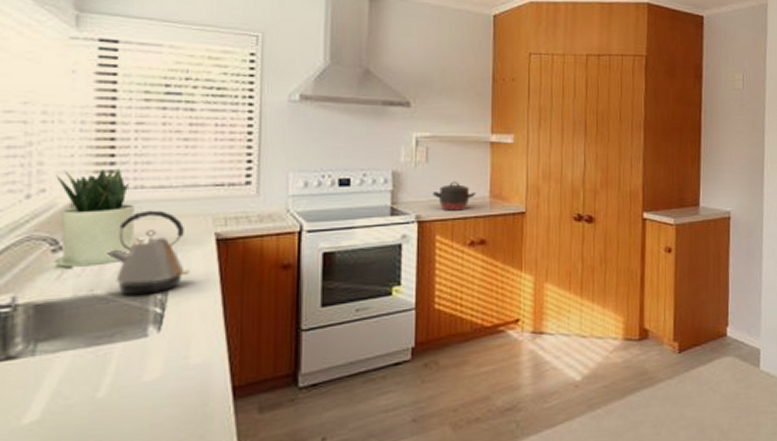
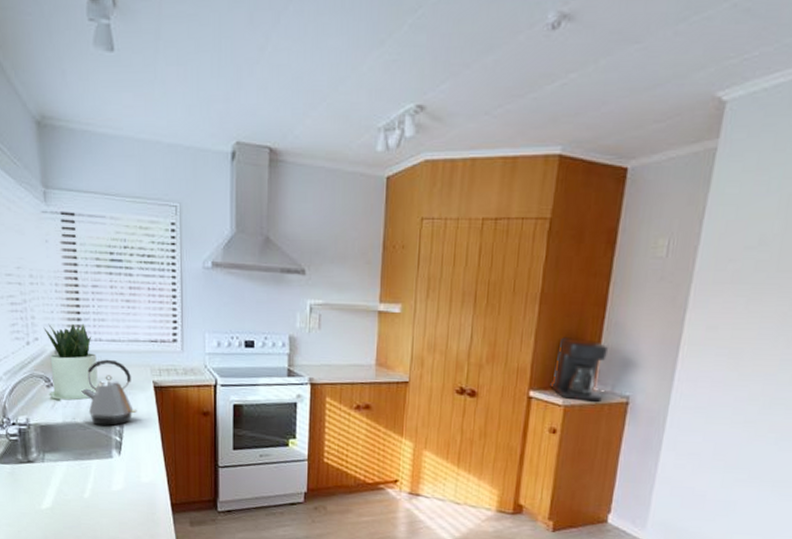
cooking pot: present [432,181,476,212] -> none [323,348,363,378]
coffee maker: none [661,161,708,219] -> present [550,338,609,402]

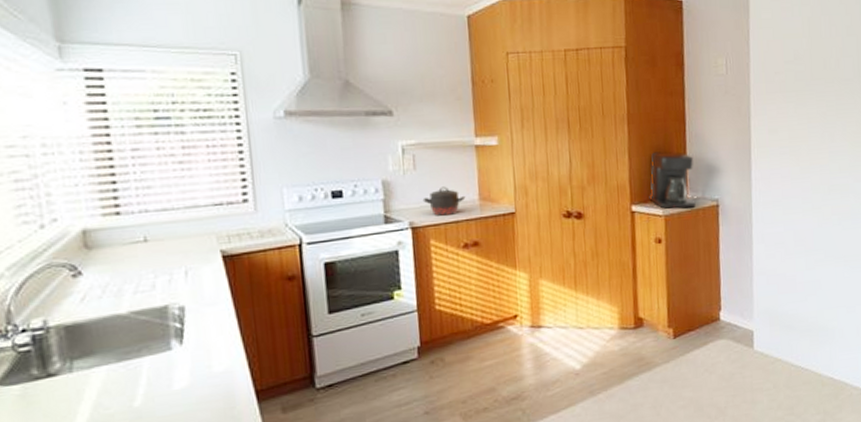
planter: present [43,323,99,401] -> none [64,194,148,291]
kettle: present [81,359,137,426] -> none [123,232,202,313]
cooking pot: none [323,348,363,378] -> present [422,186,466,217]

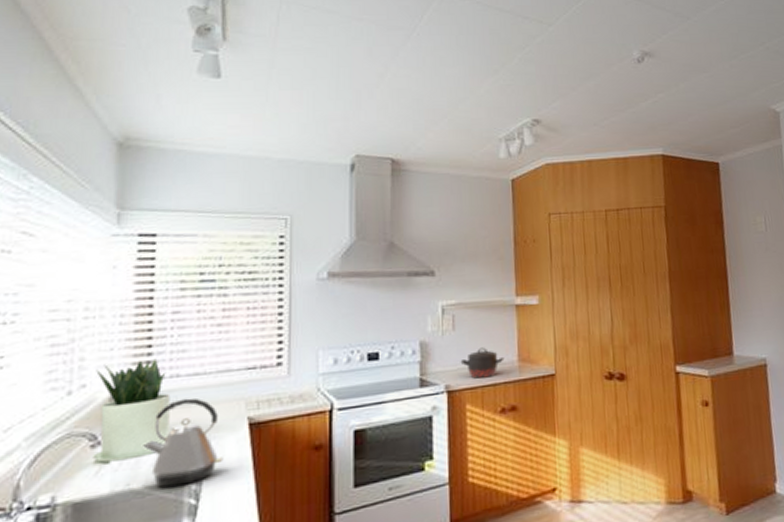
planter: none [64,194,148,291] -> present [93,358,171,463]
kettle: none [123,232,202,313] -> present [143,397,224,487]
coffee maker: present [649,152,696,209] -> none [693,309,743,369]

